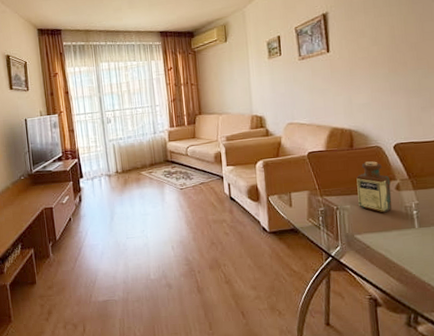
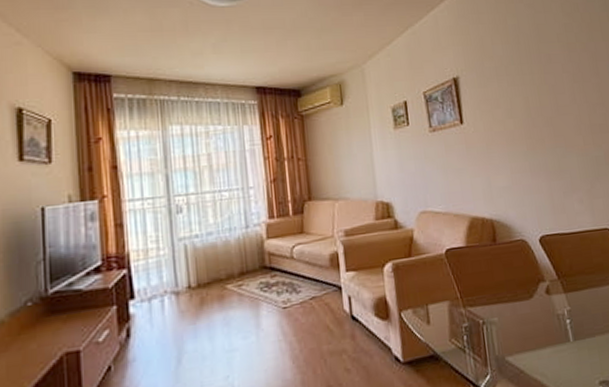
bottle: present [356,161,393,213] -> none [502,258,544,325]

